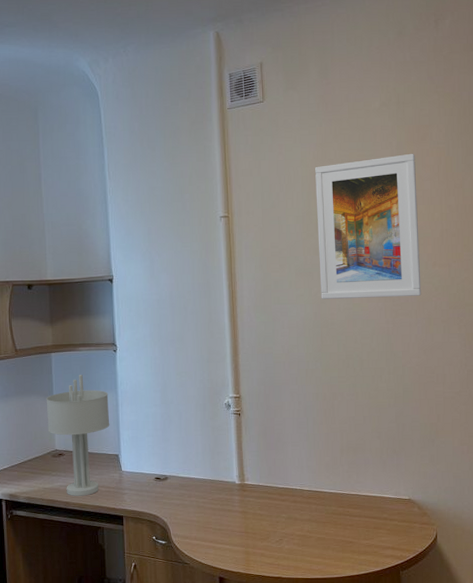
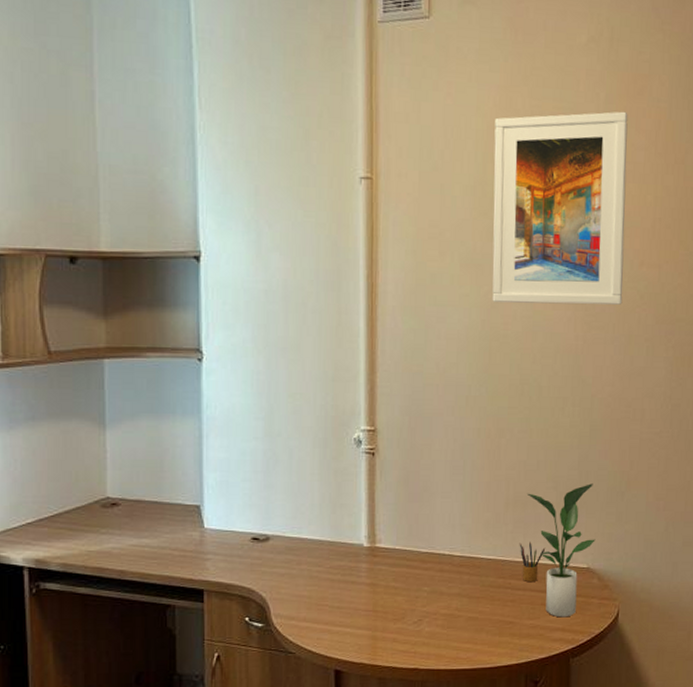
table lamp: present [46,375,110,496] -> none [94,392,189,563]
pencil box: none [353,479,375,511] -> present [519,541,546,583]
potted plant: none [356,433,414,539] -> present [526,484,596,618]

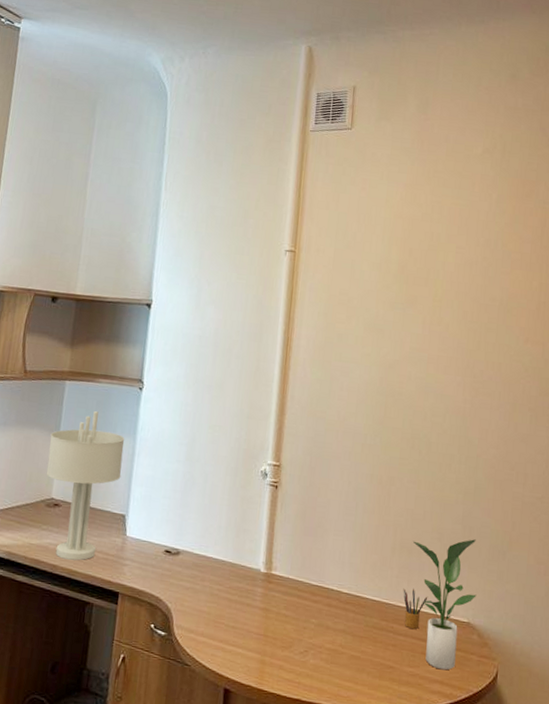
table lamp: none [94,392,189,563] -> present [46,411,125,561]
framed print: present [492,111,628,305] -> none [390,209,517,375]

